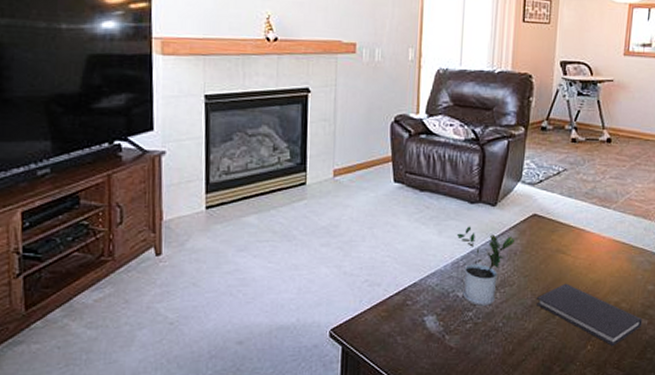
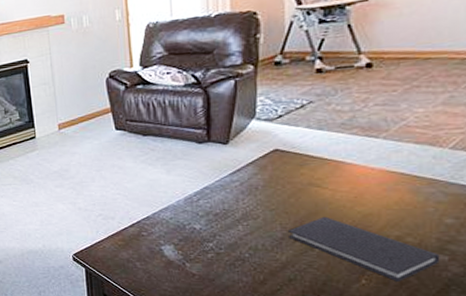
potted plant: present [456,226,516,306] -> none [186,164,255,238]

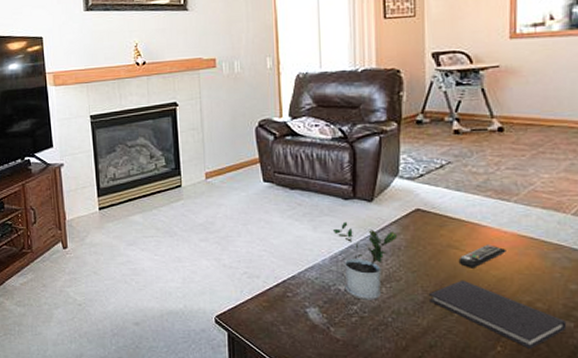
potted plant: none [186,164,255,238] -> present [332,221,398,300]
remote control: none [320,181,373,205] -> present [458,244,506,268]

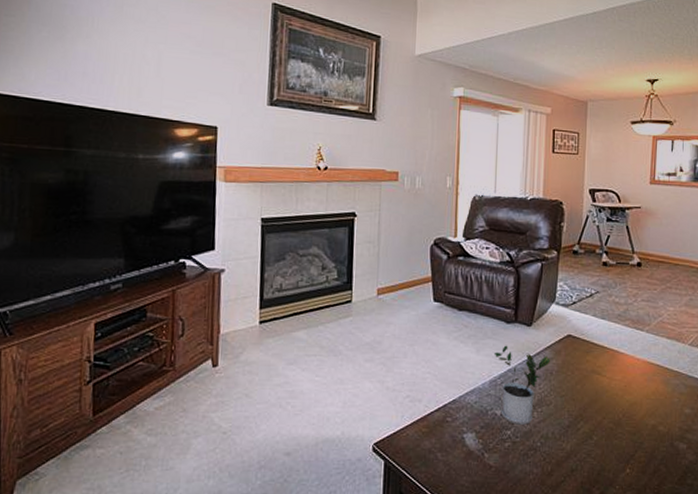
diary: present [430,280,567,349] -> none [574,404,681,470]
remote control: present [458,244,506,268] -> none [600,370,638,393]

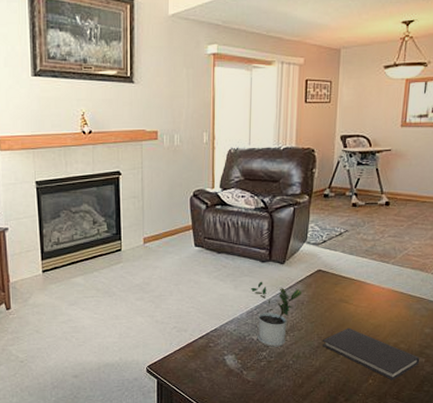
diary: none [574,404,681,470] -> present [323,328,420,380]

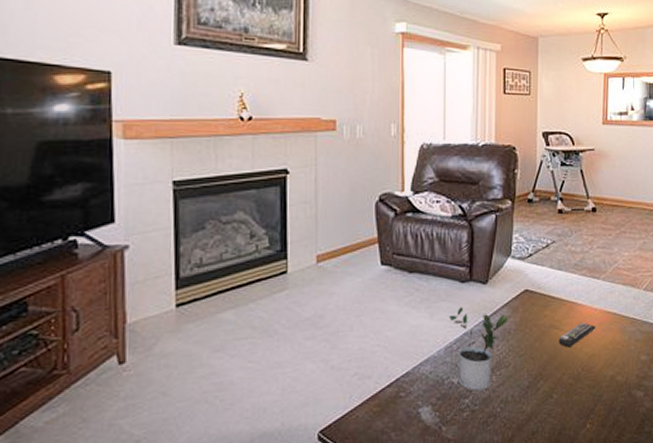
diary: present [323,328,420,380] -> none [534,360,638,422]
remote control: none [347,298,383,318] -> present [558,322,596,348]

